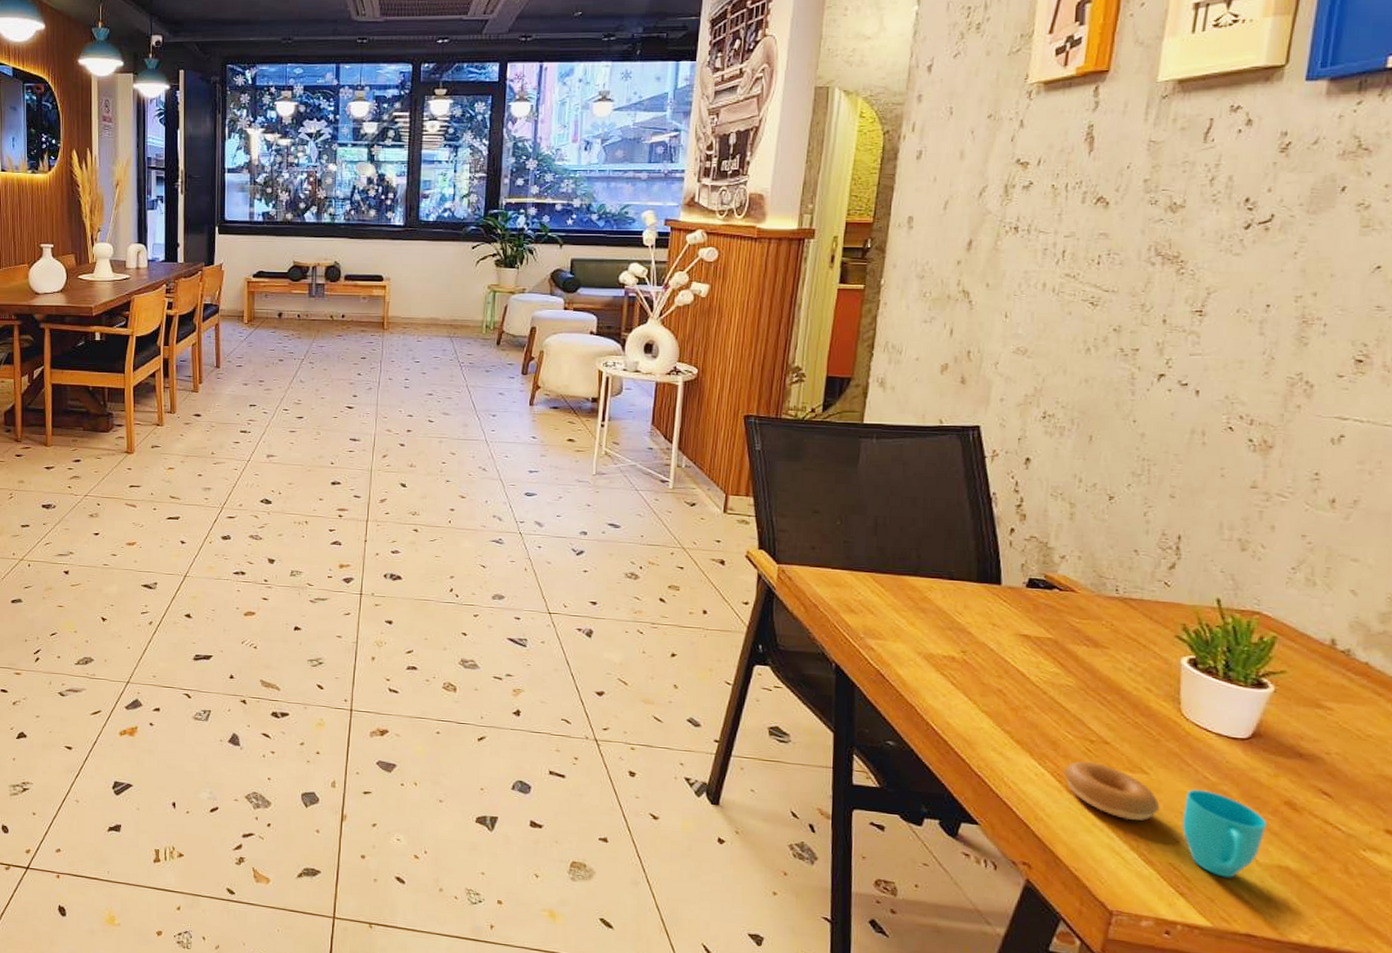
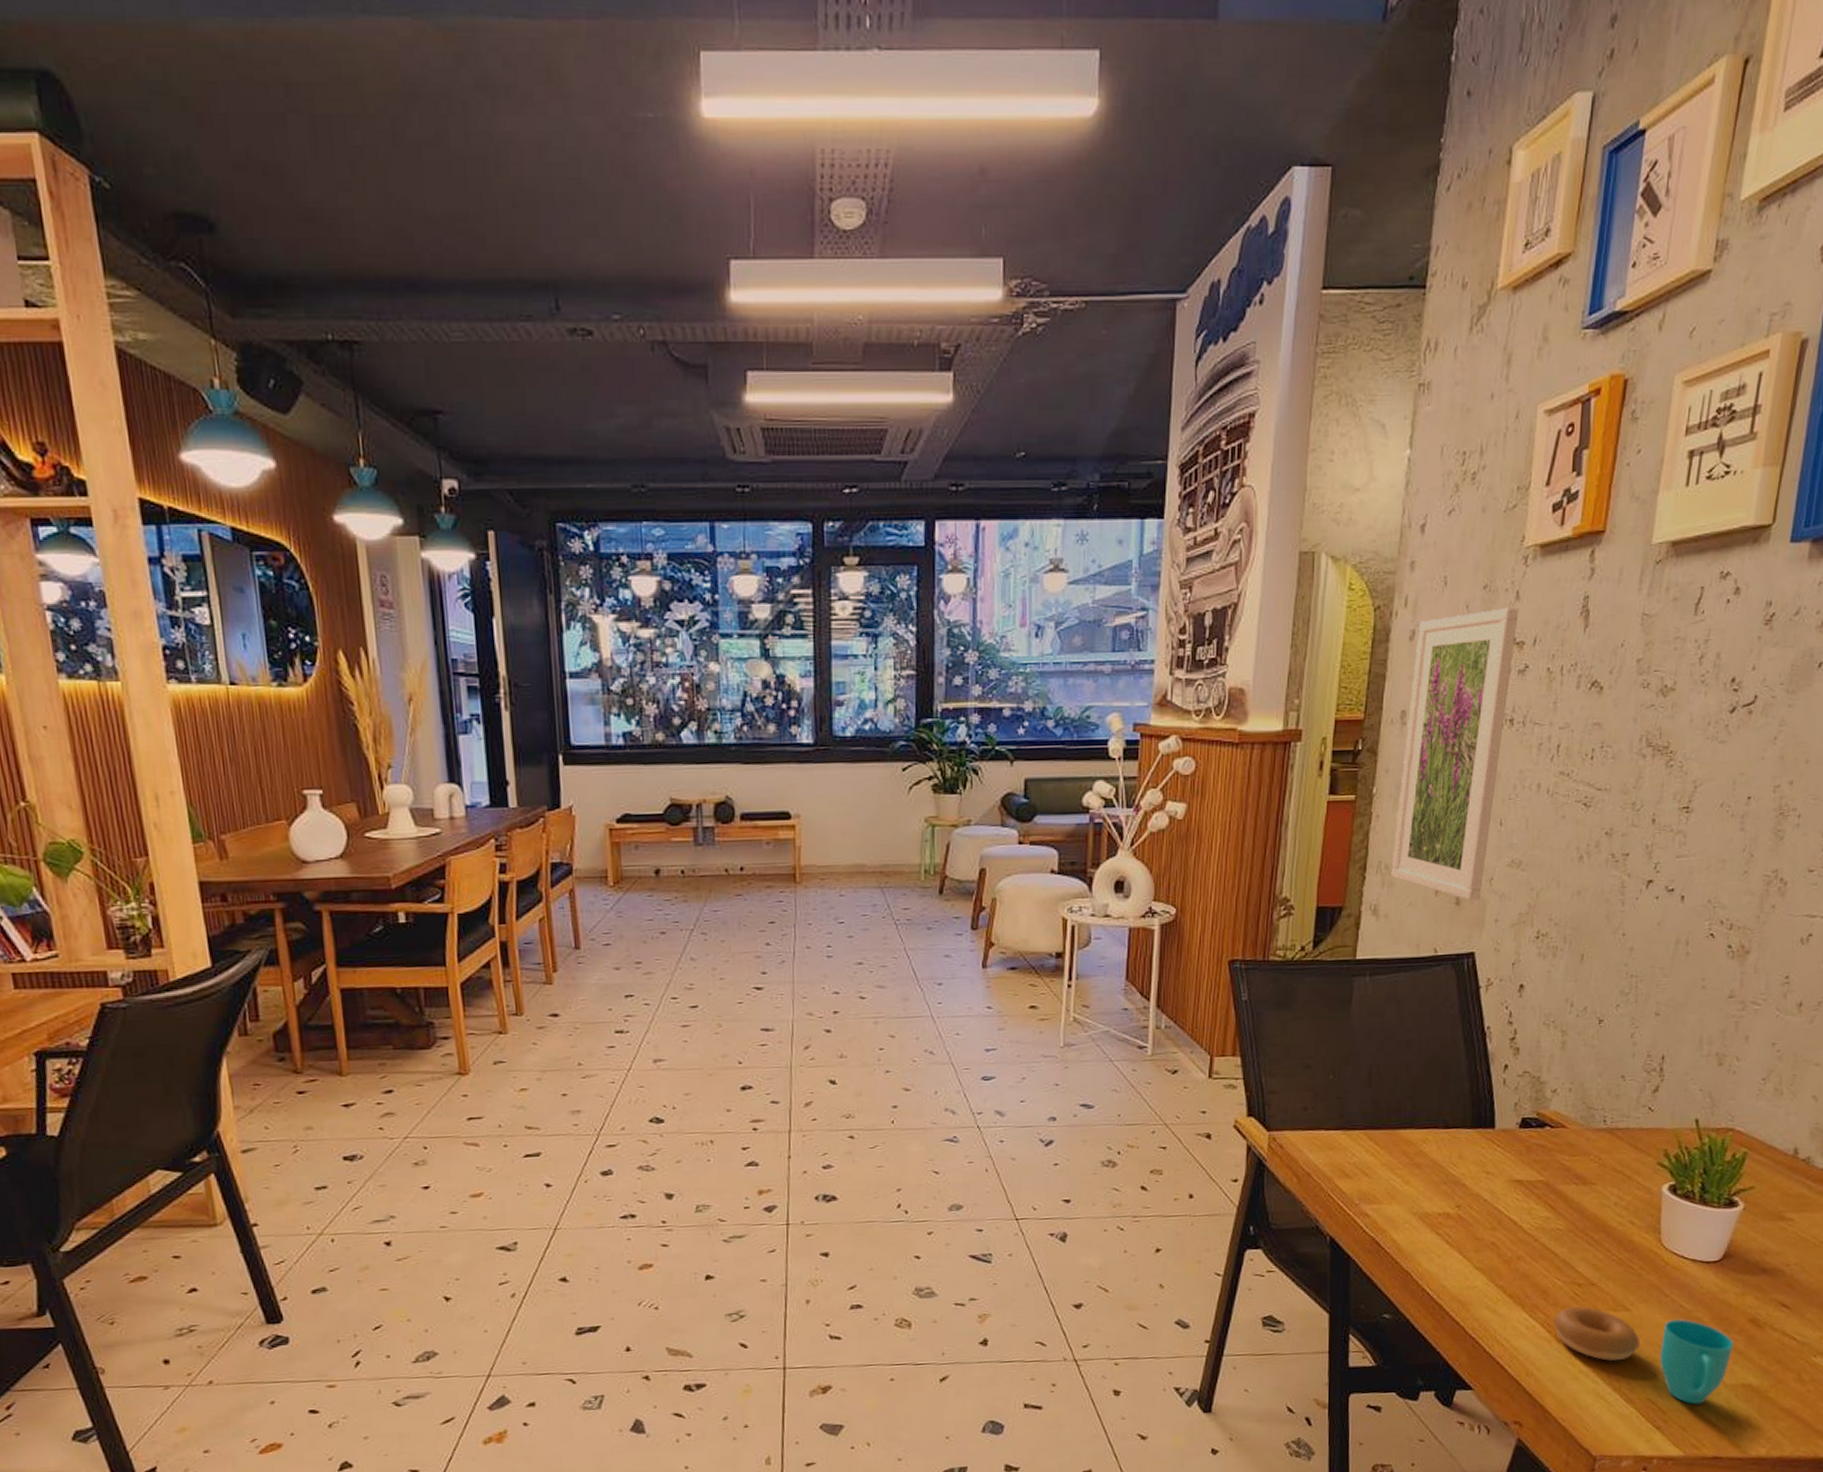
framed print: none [897,133,1023,381] -> present [1391,607,1519,901]

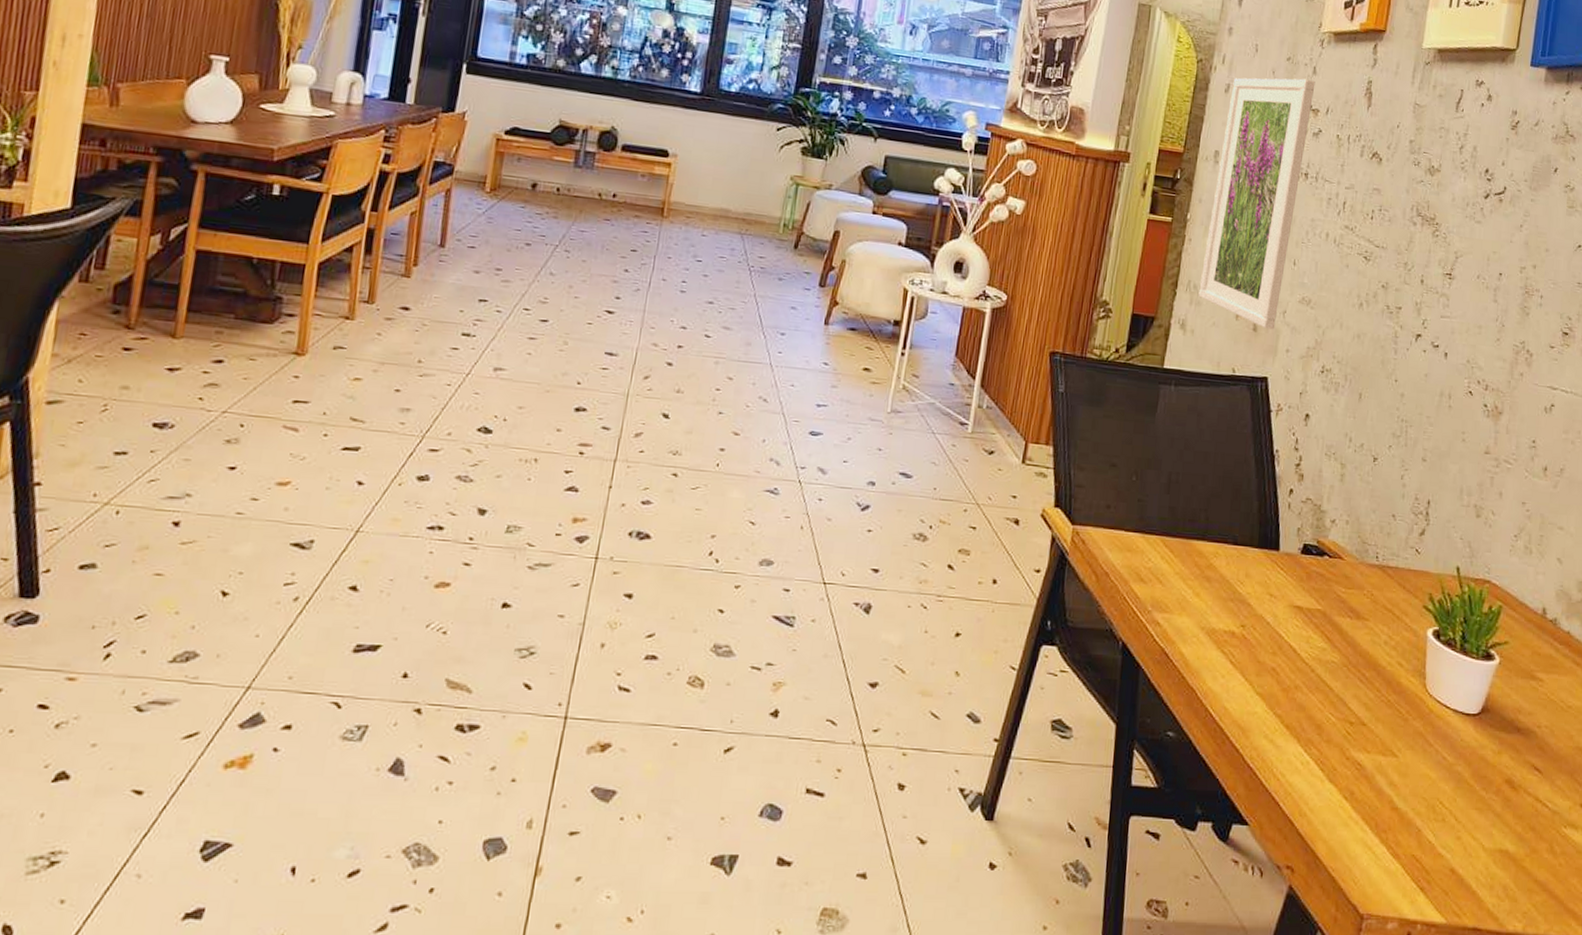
cup: present [1553,1306,1734,1405] -> none [1326,745,1492,867]

